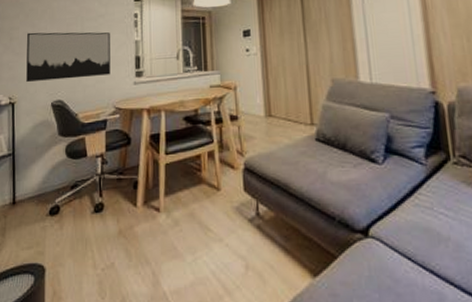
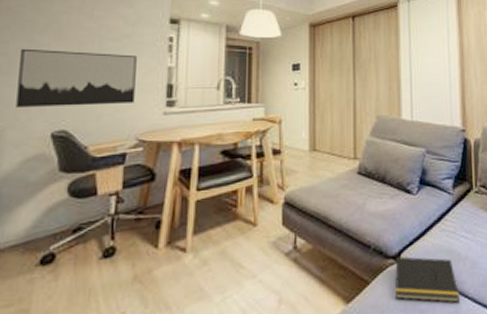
notepad: none [363,232,444,289] -> present [395,256,459,303]

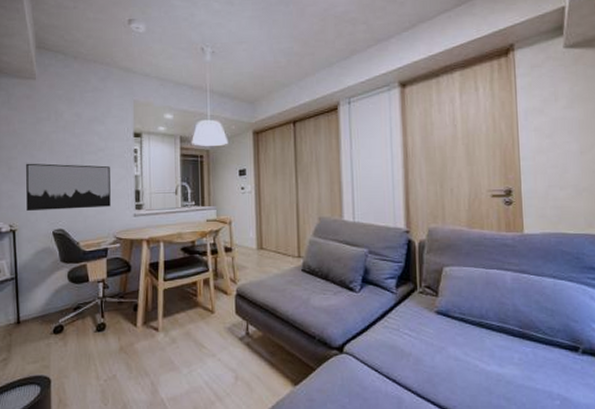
notepad: present [395,256,459,303] -> none [339,349,403,395]

